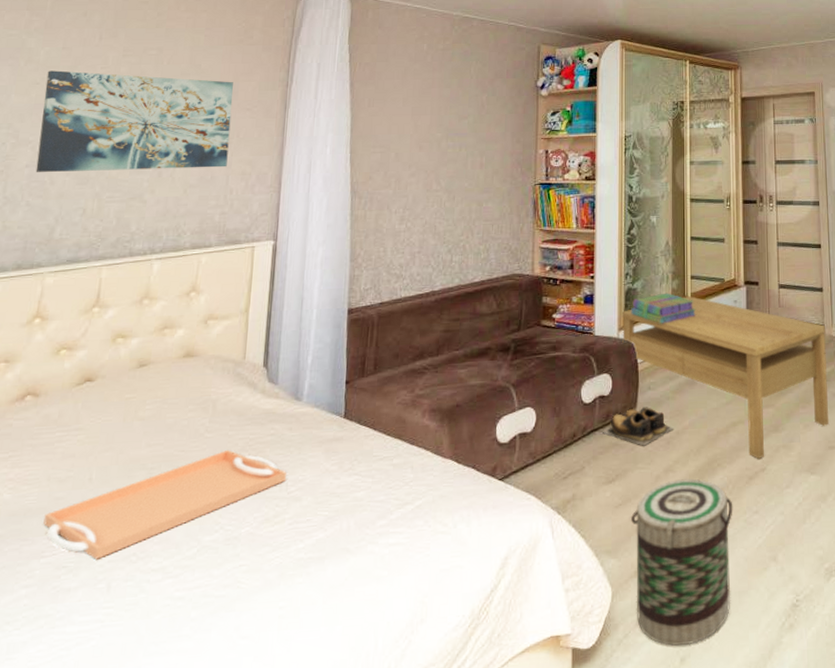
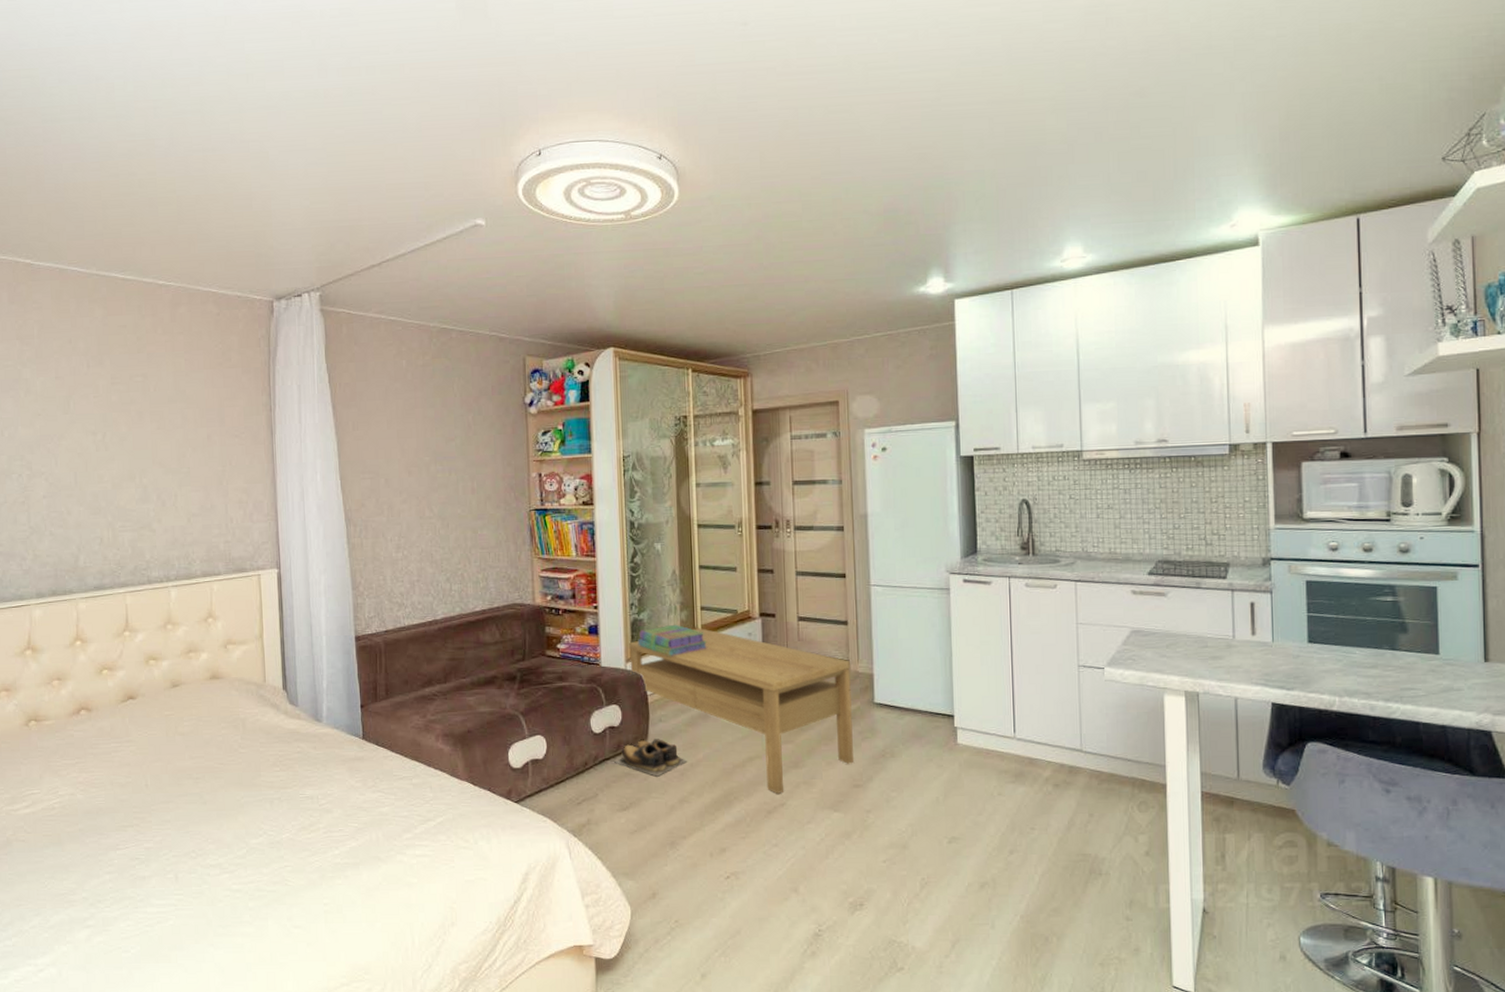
wall art: present [35,70,234,172] -> none [46,401,224,503]
serving tray: present [43,449,286,560] -> none [114,764,316,854]
basket: present [630,478,733,646] -> none [646,810,752,964]

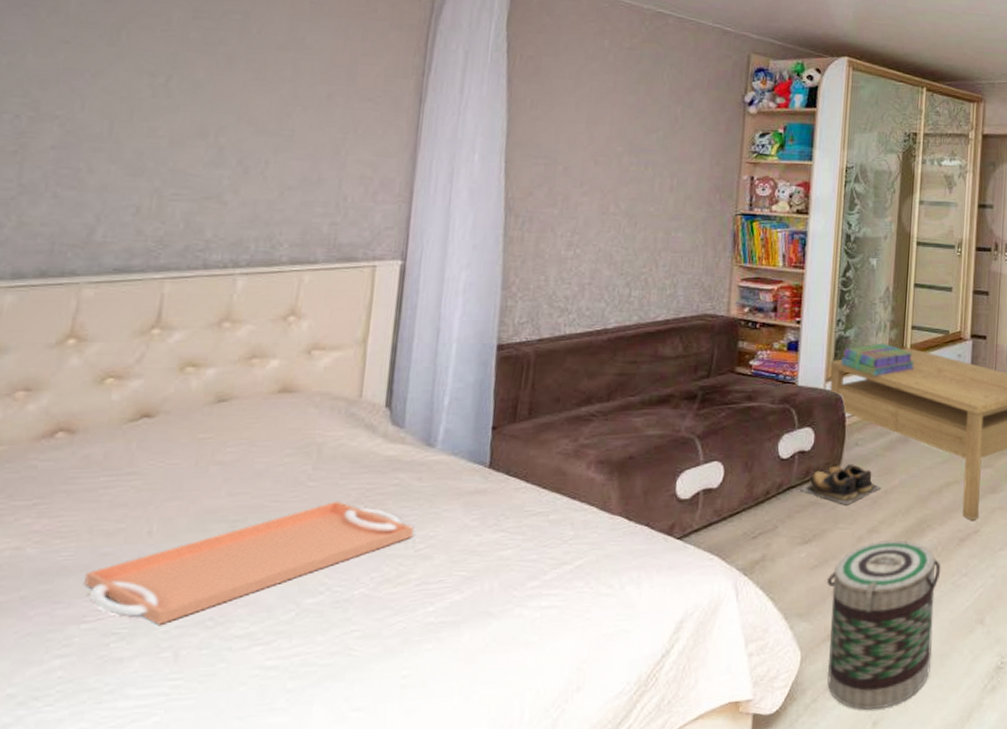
serving tray: none [114,764,316,854] -> present [84,500,414,625]
basket: none [646,810,752,964] -> present [826,540,941,710]

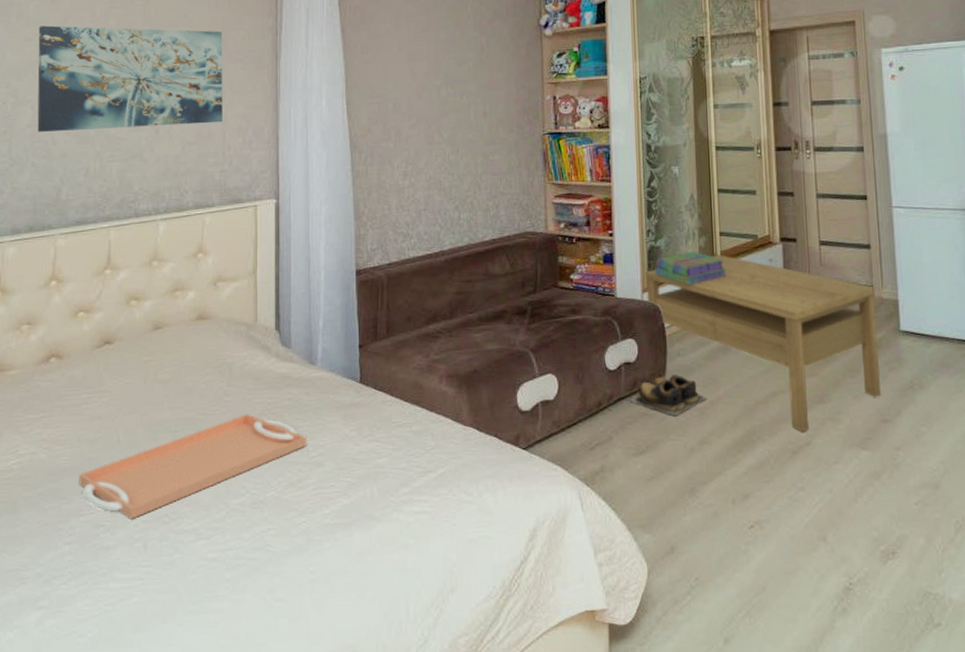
wall art: none [65,27,350,168] -> present [37,25,223,132]
basket: present [826,540,941,710] -> none [664,452,777,626]

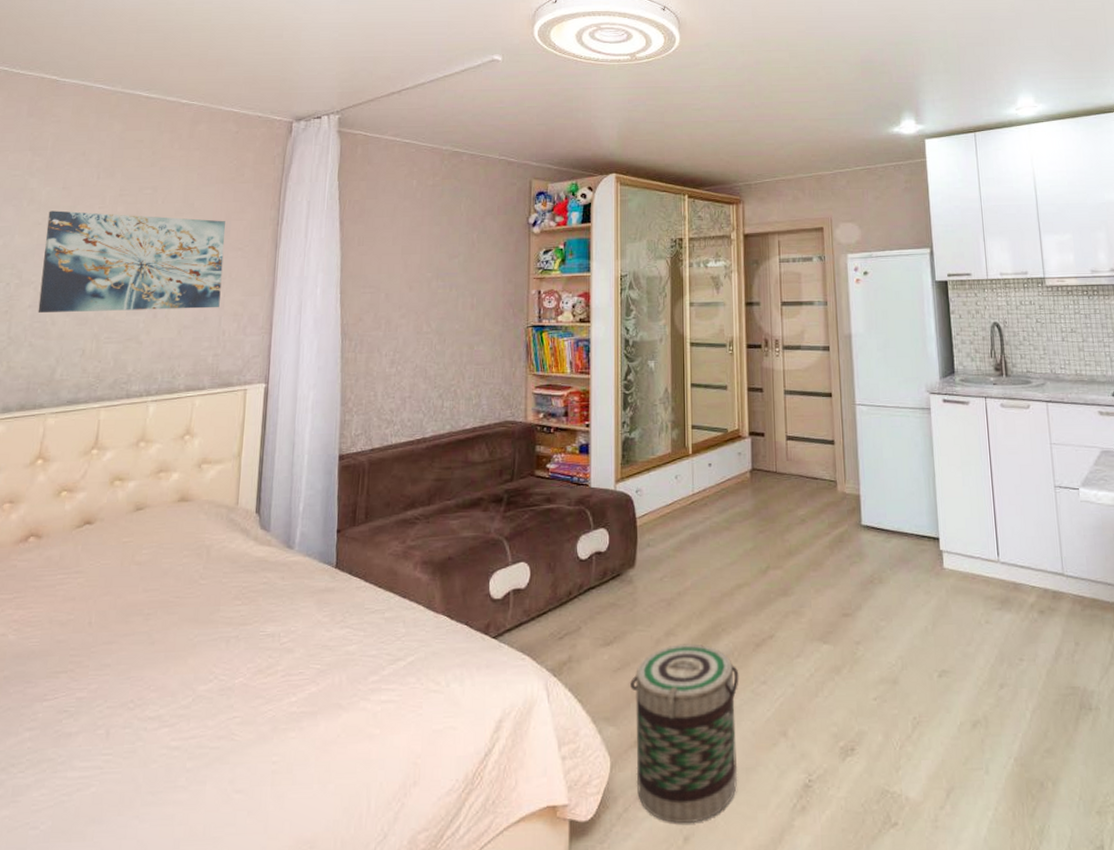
serving tray: present [79,413,306,519] -> none [46,597,279,705]
shoes: present [630,375,707,416] -> none [600,565,674,607]
coffee table: present [646,255,881,432] -> none [620,447,842,625]
stack of books: present [655,251,727,285] -> none [628,443,697,477]
basket: none [664,452,777,626] -> present [629,643,739,824]

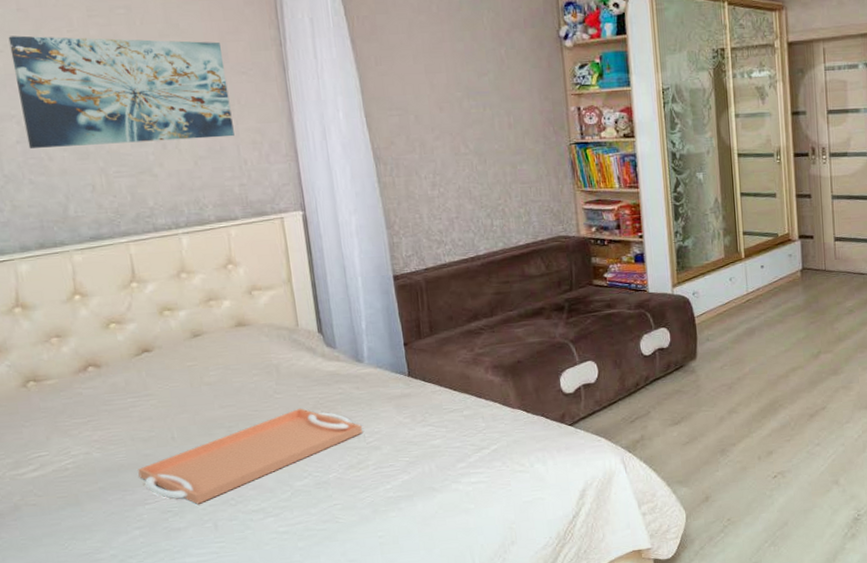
serving tray: none [46,597,279,705] -> present [138,408,362,504]
basket: present [629,643,739,824] -> none [698,418,797,555]

